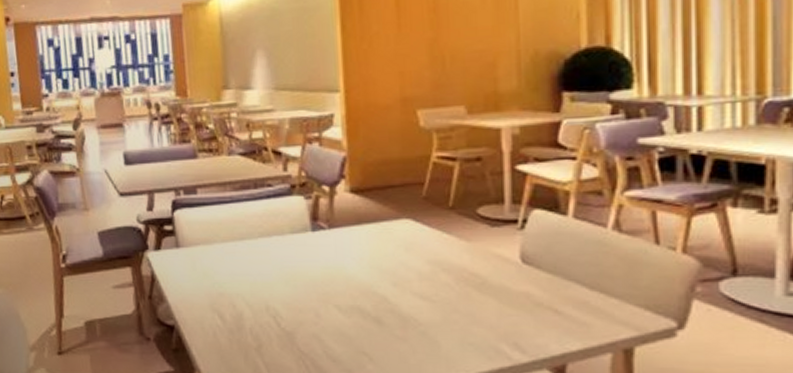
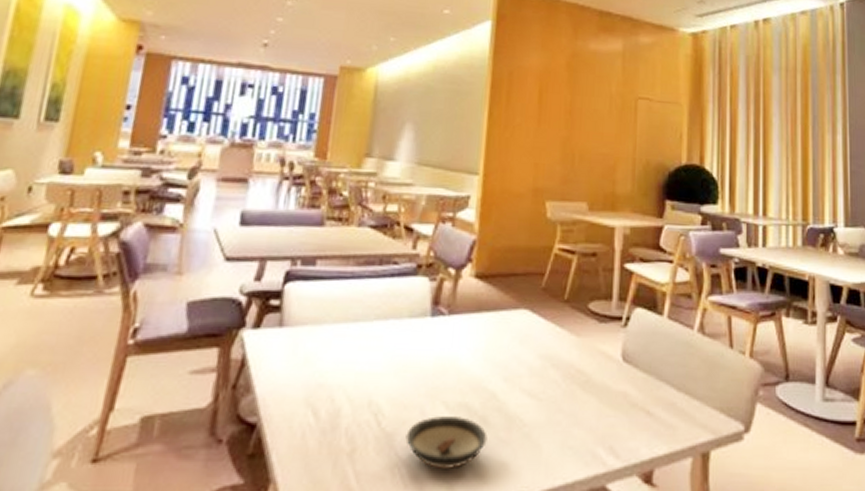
saucer: none [305,318,383,361] -> present [405,416,488,469]

